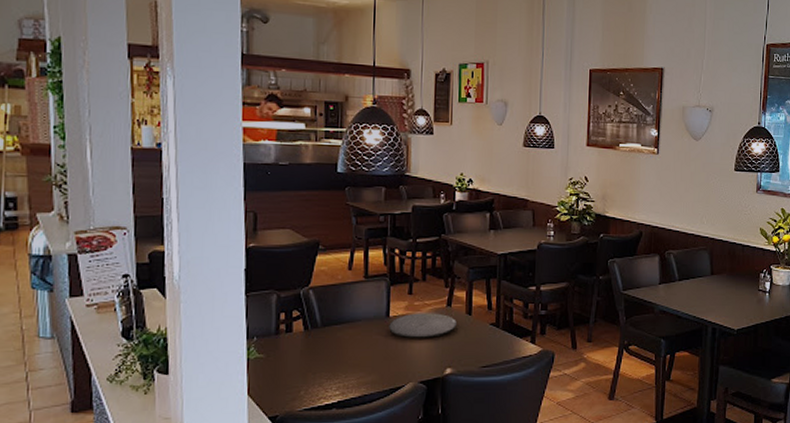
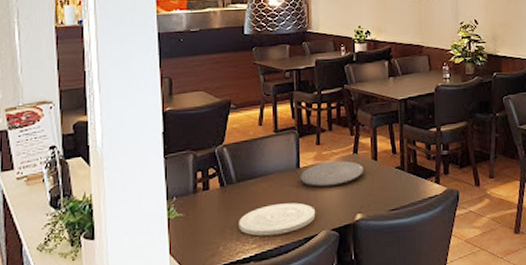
plate: none [322,352,404,384] -> present [239,202,316,236]

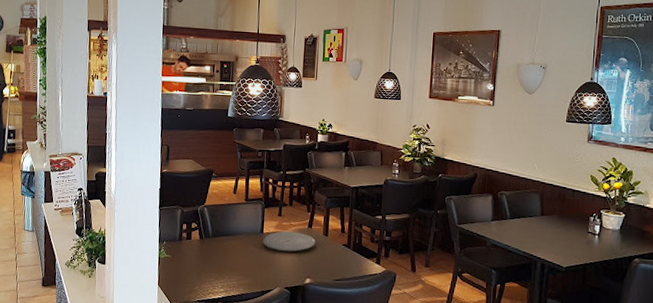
plate: present [239,202,316,236] -> none [211,259,273,285]

